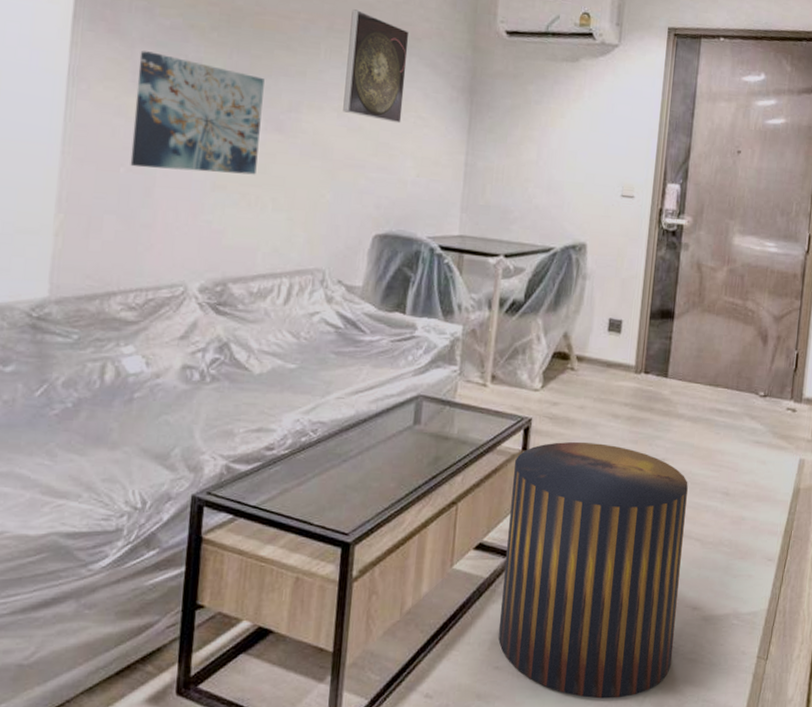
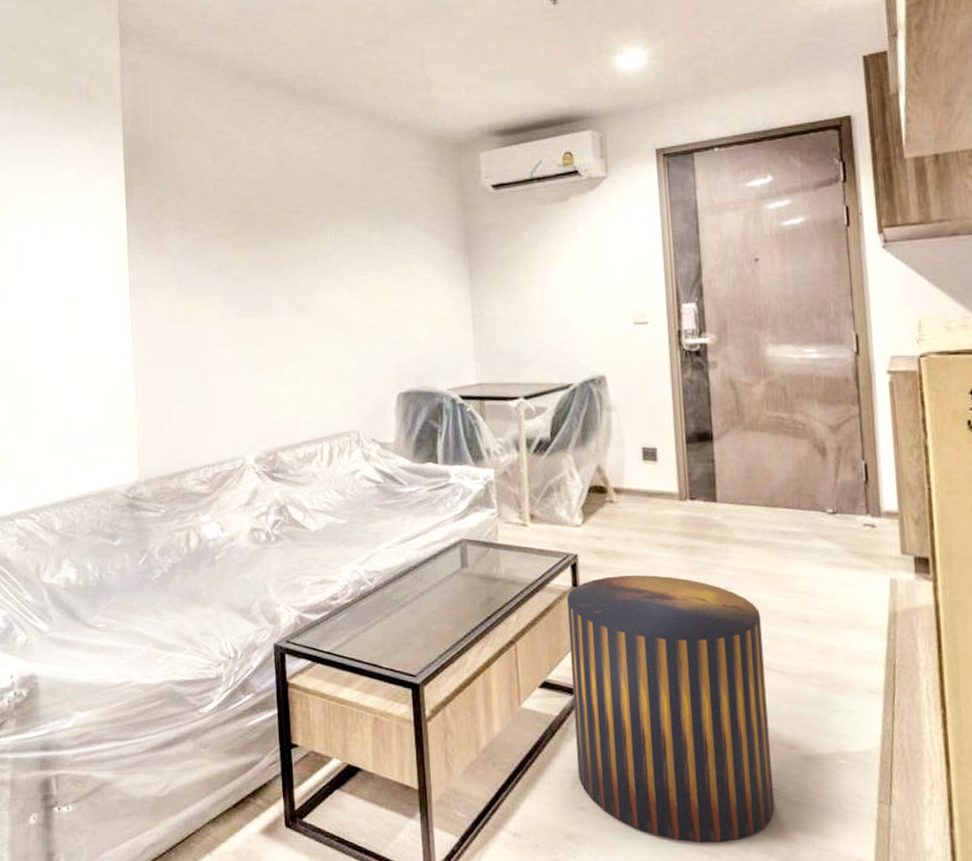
wall art: present [130,51,265,175] -> none [181,262,288,362]
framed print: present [343,9,410,123] -> none [349,193,407,289]

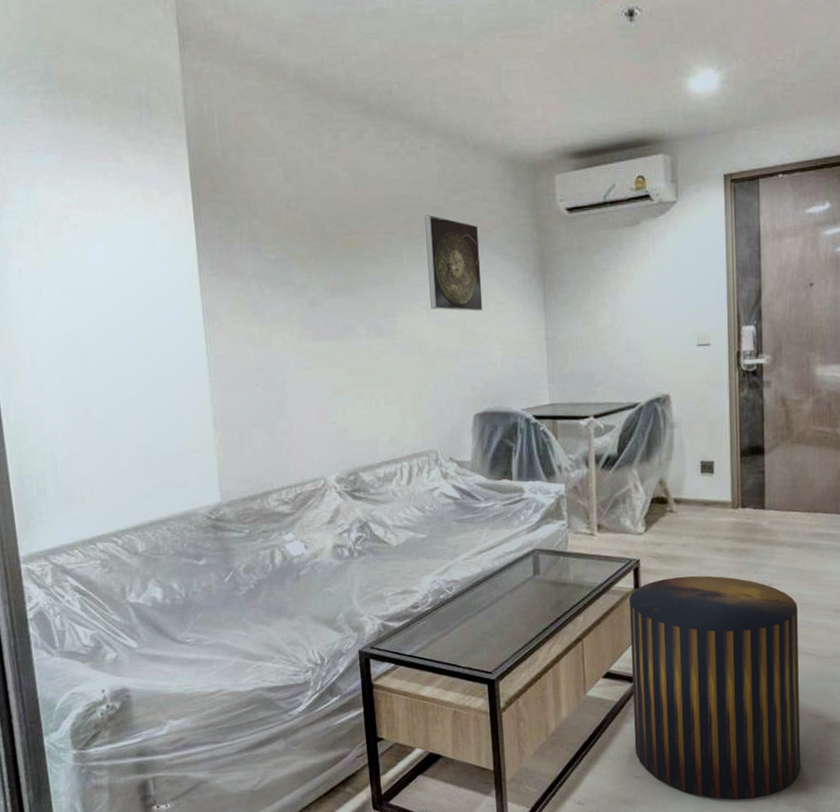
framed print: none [349,193,407,289] -> present [425,215,483,312]

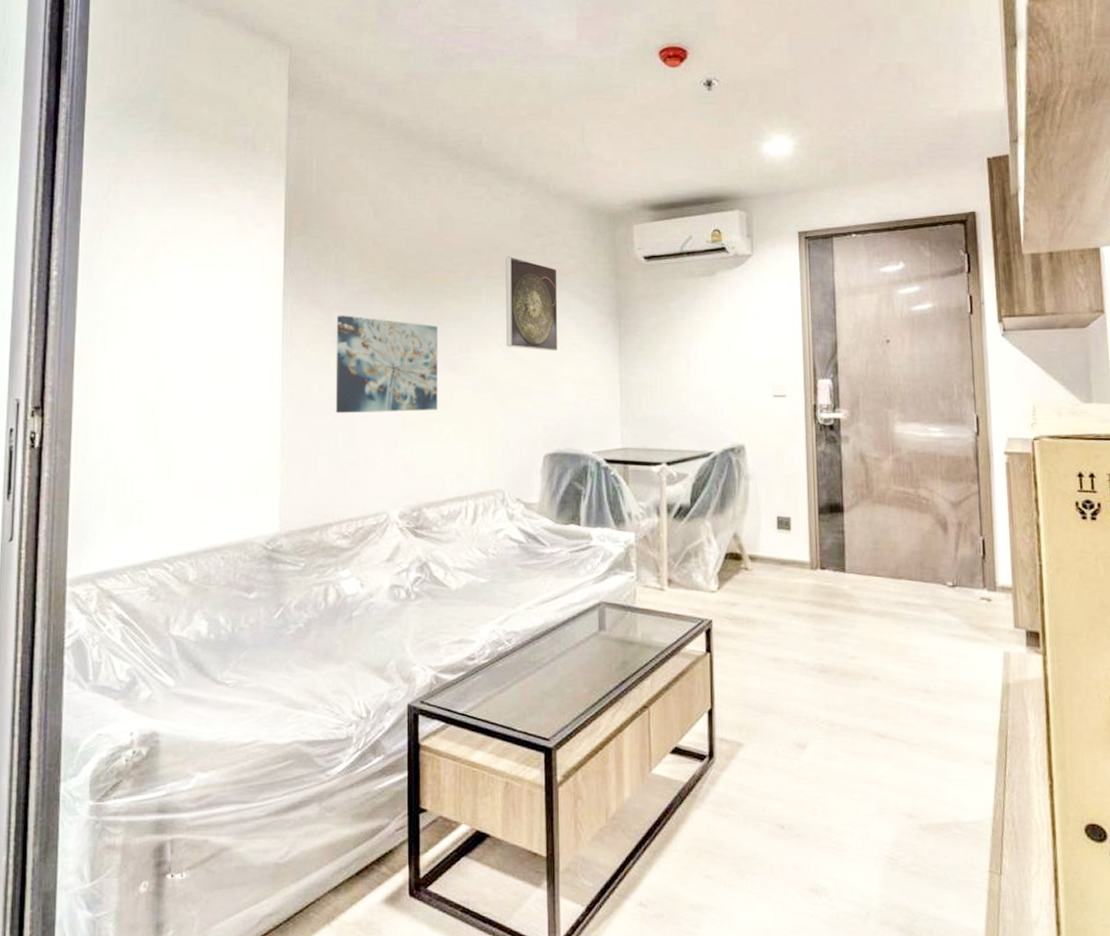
wall art: none [255,284,366,385] -> present [335,315,438,414]
stool: present [629,575,801,800] -> none [700,642,893,913]

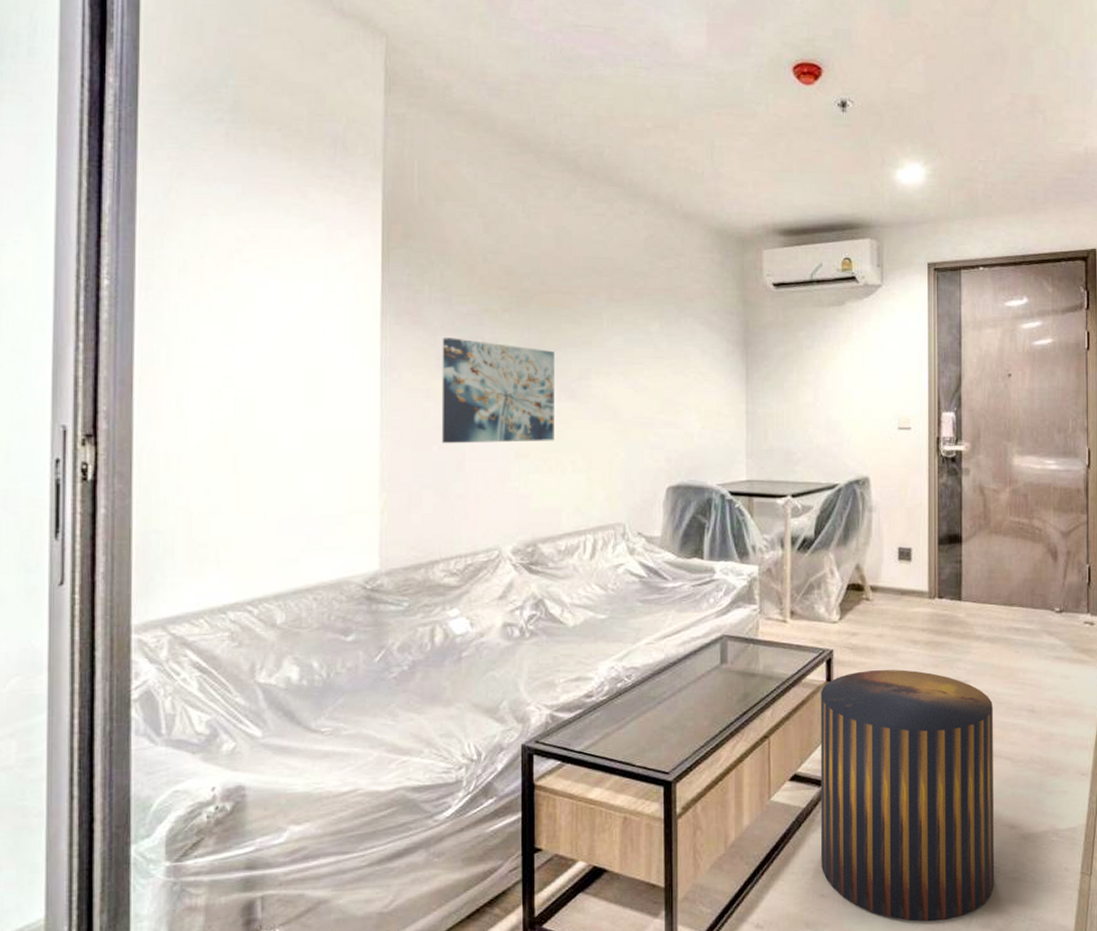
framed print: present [506,256,558,351] -> none [628,279,683,380]
stool: none [700,642,893,913] -> present [820,669,995,922]

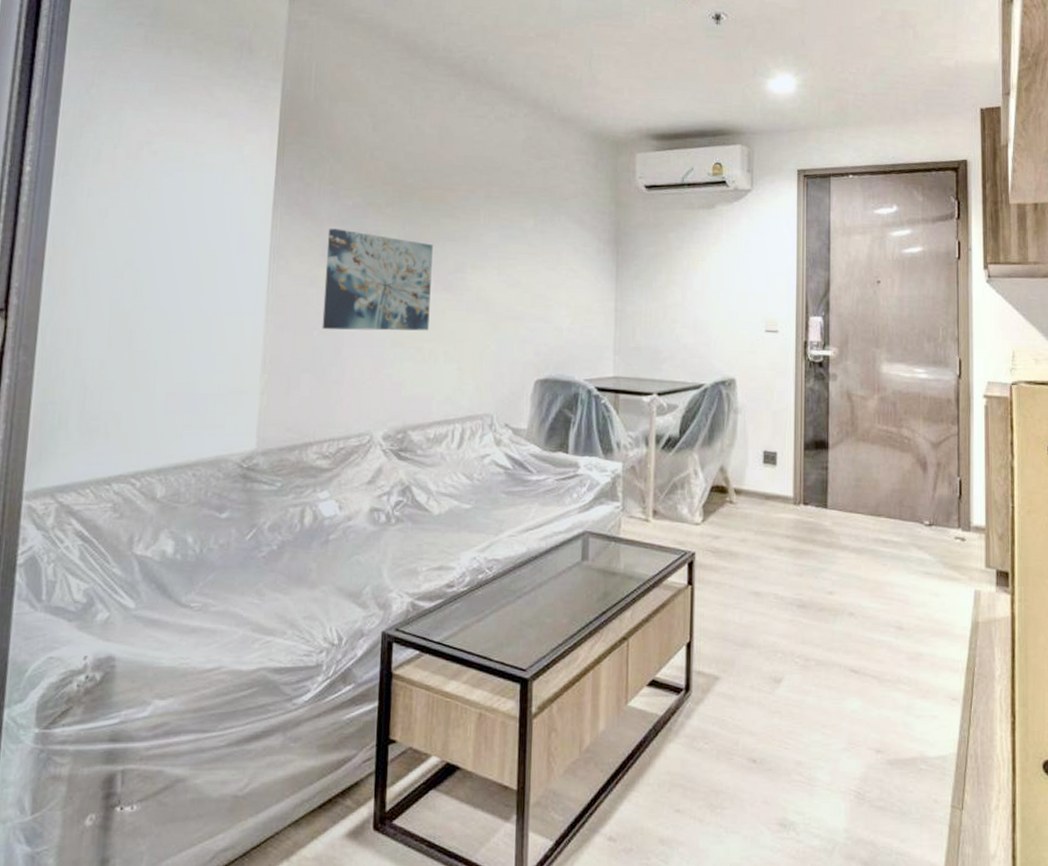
stool: present [820,669,995,922] -> none [678,576,860,848]

